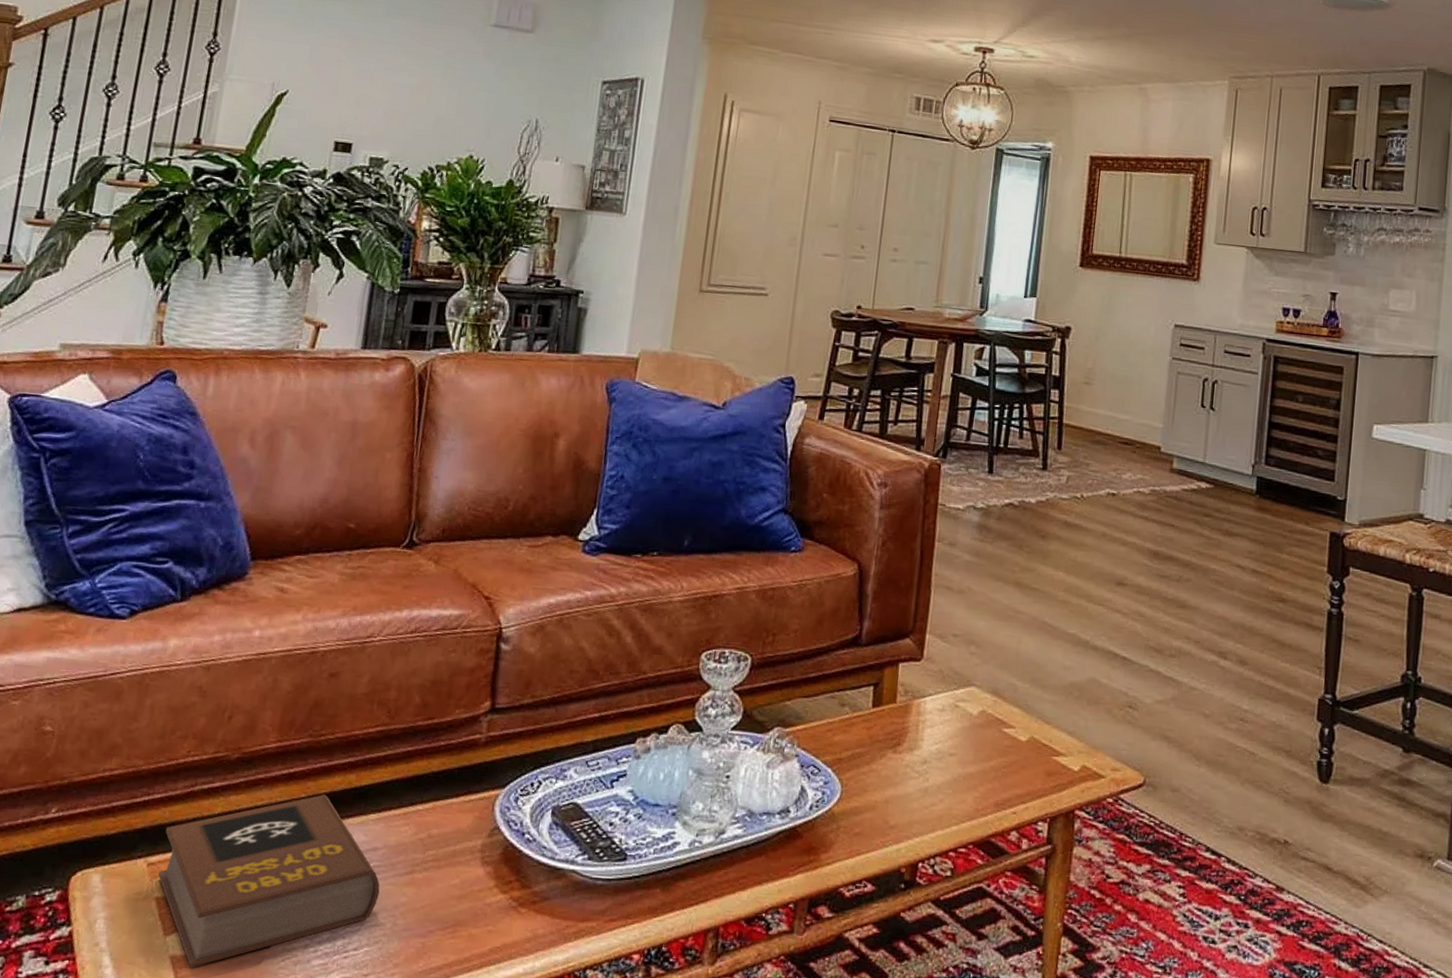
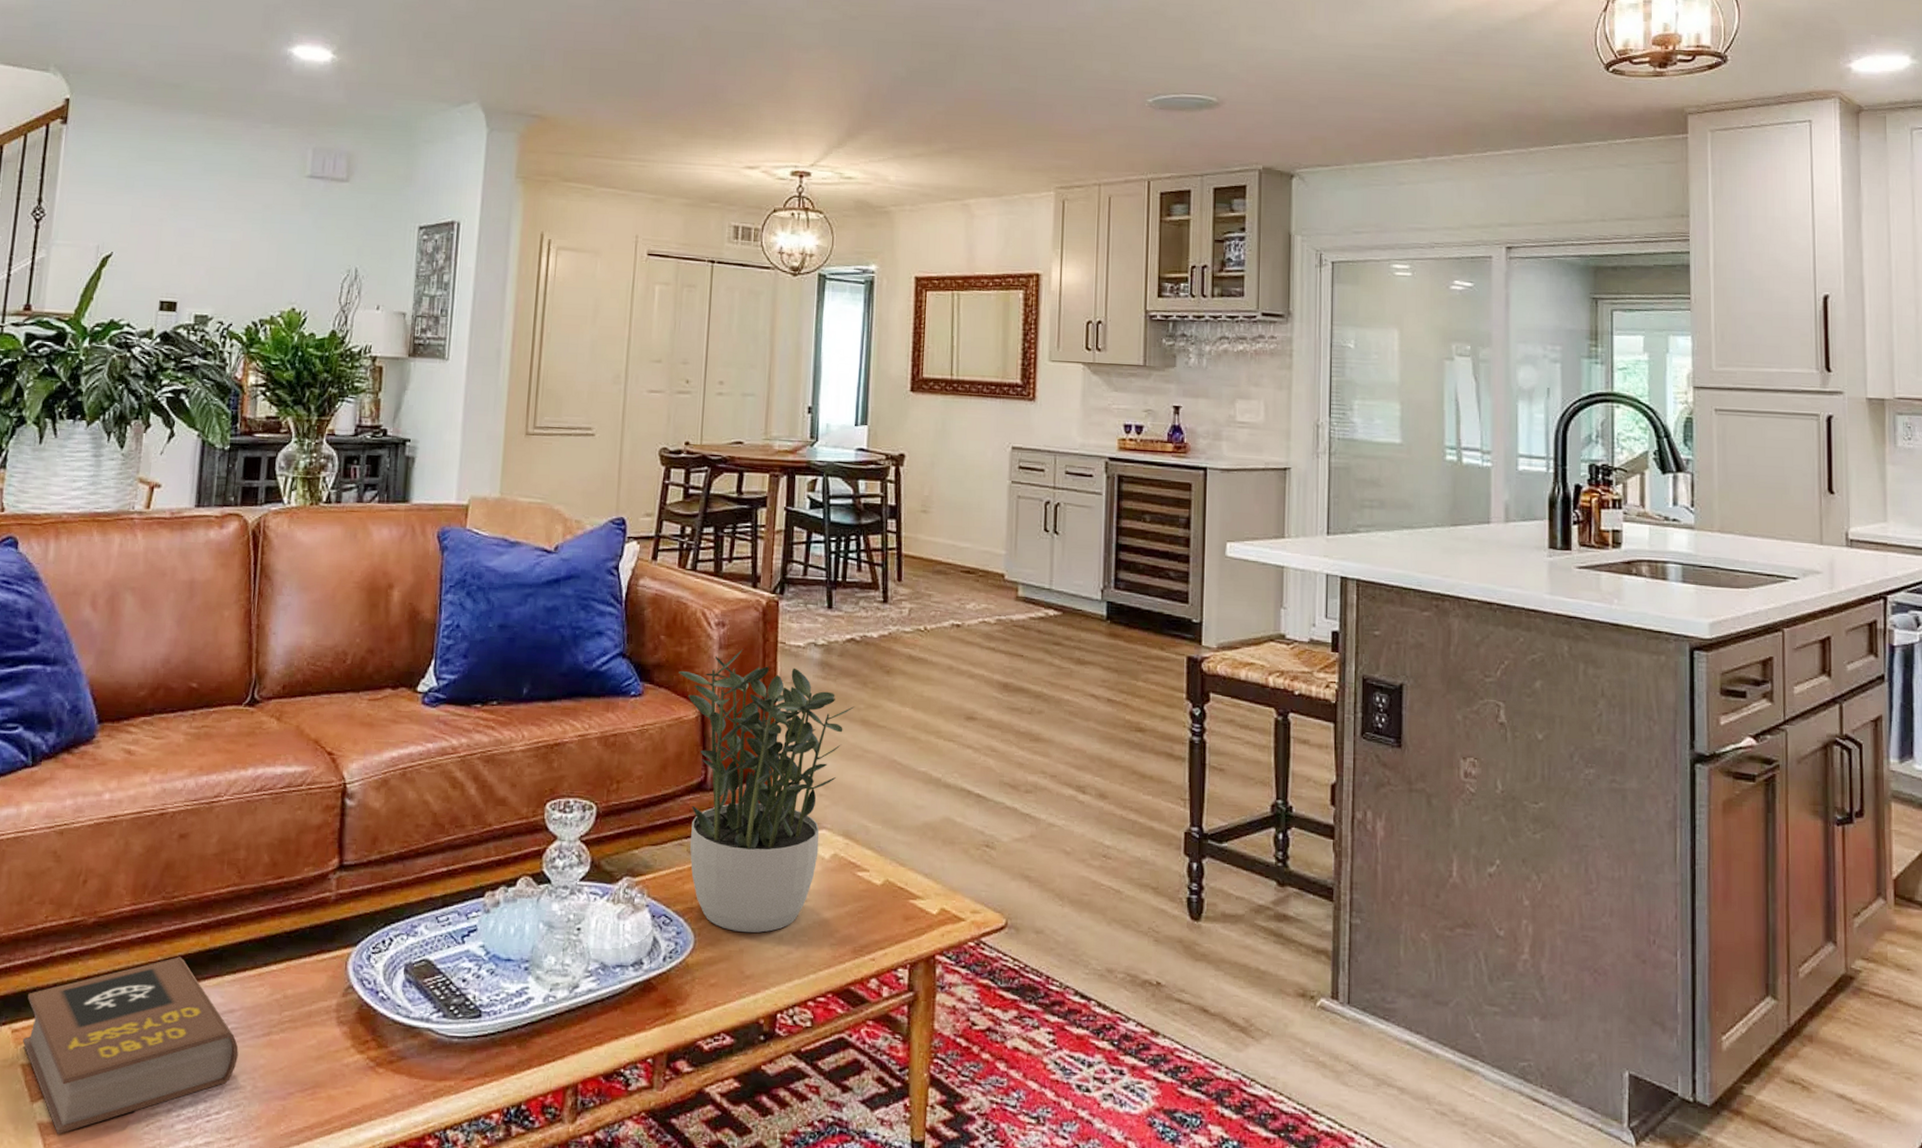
potted plant: none [839,509,1010,785] -> present [679,649,855,933]

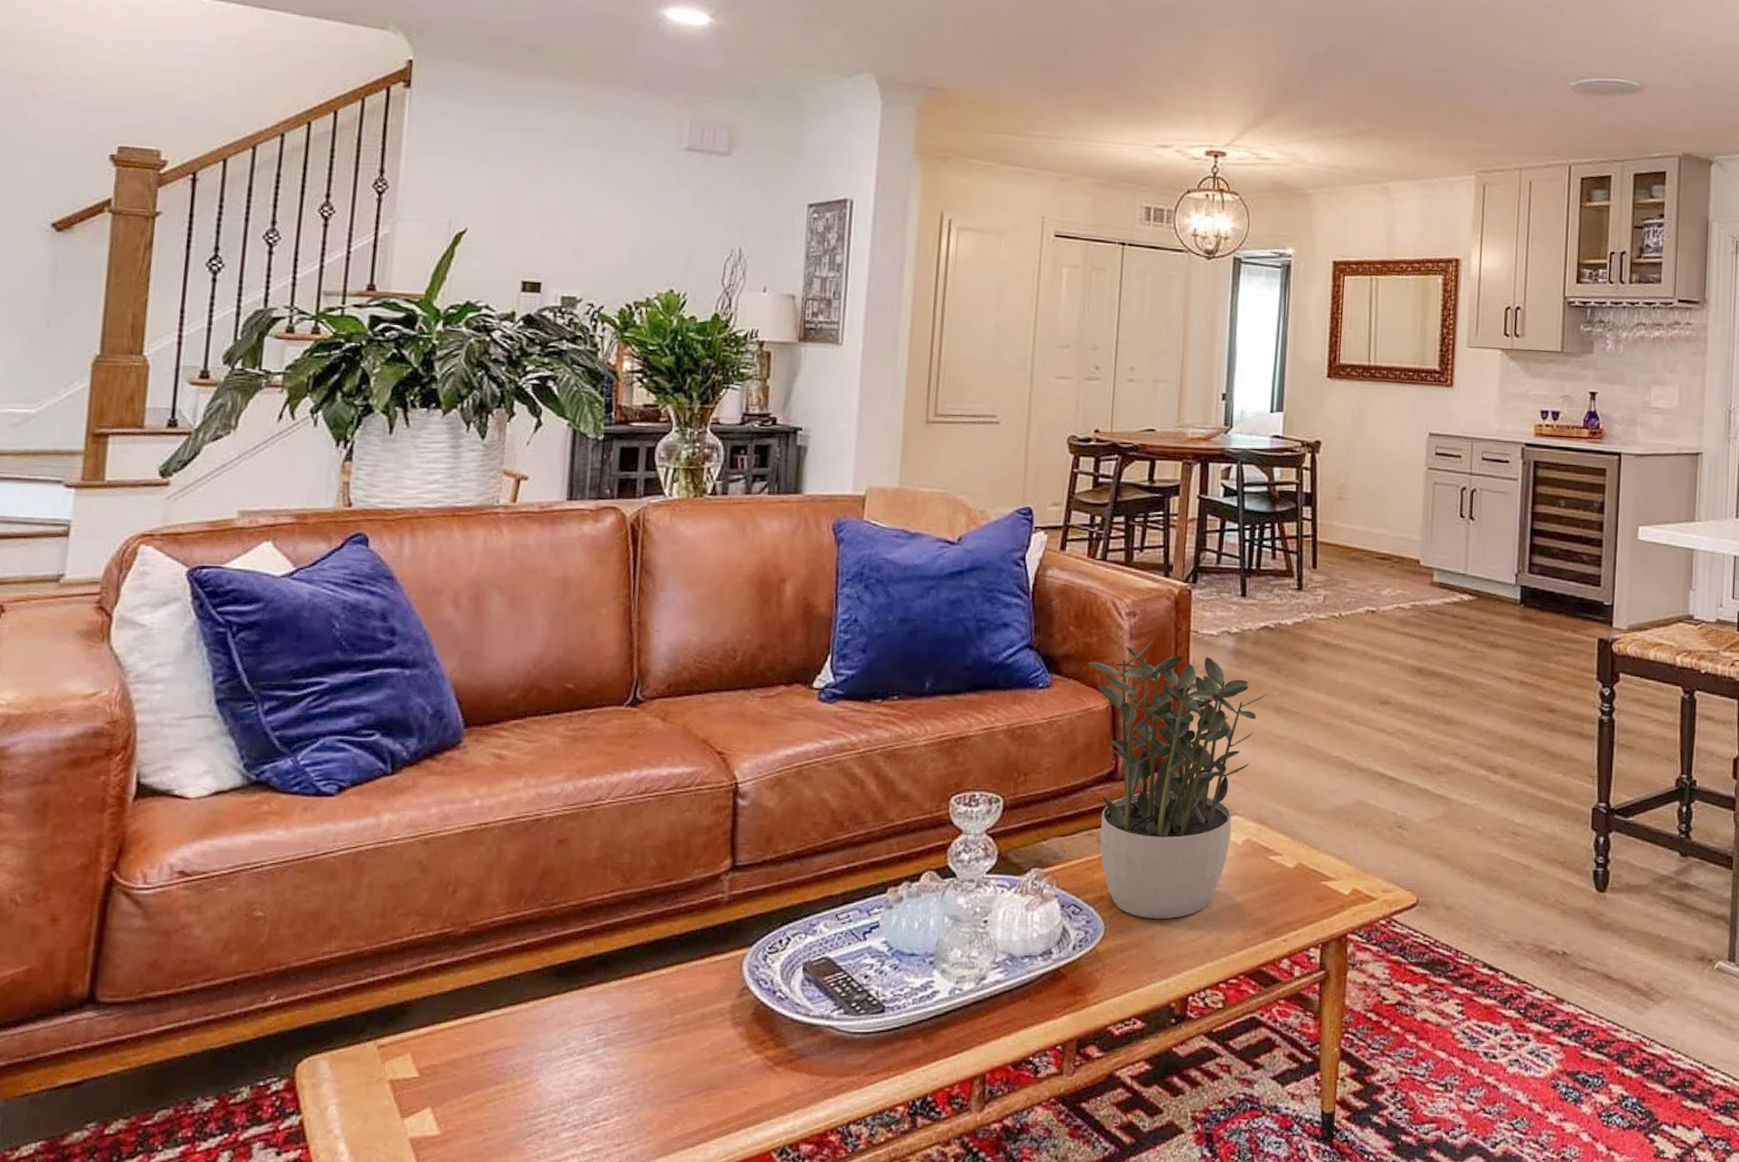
book: present [23,956,239,1134] -> none [390,964,627,1148]

